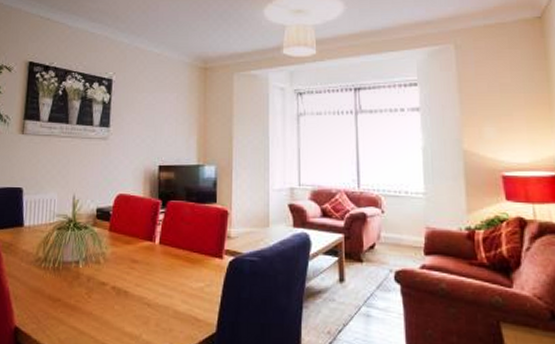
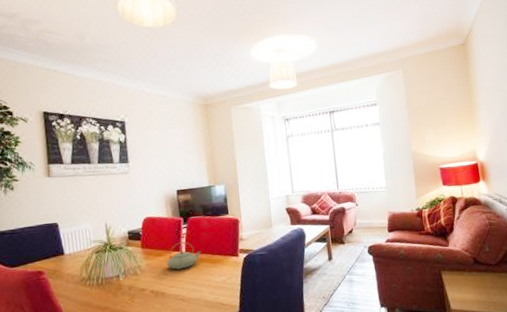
teapot: none [134,230,179,266] -> present [166,241,202,270]

